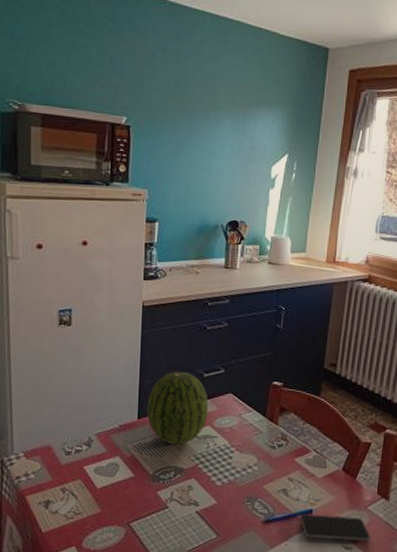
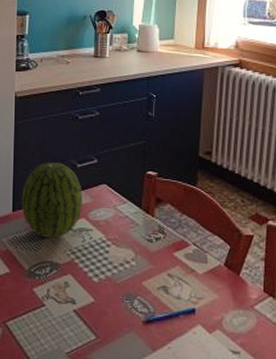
smartphone: present [300,514,370,541] -> none [183,314,259,345]

